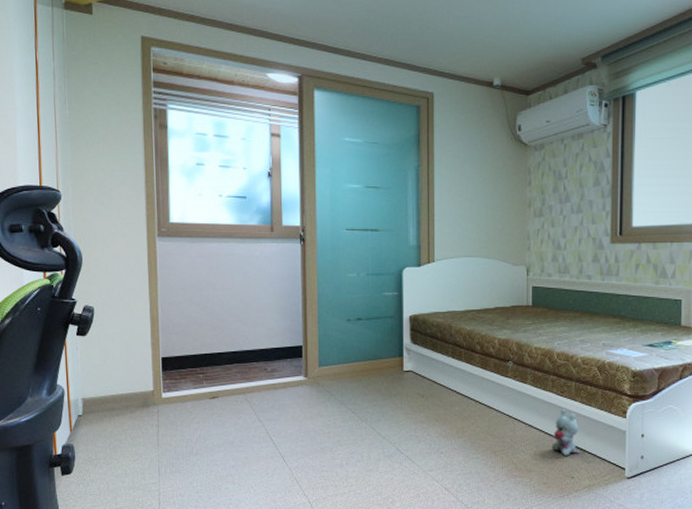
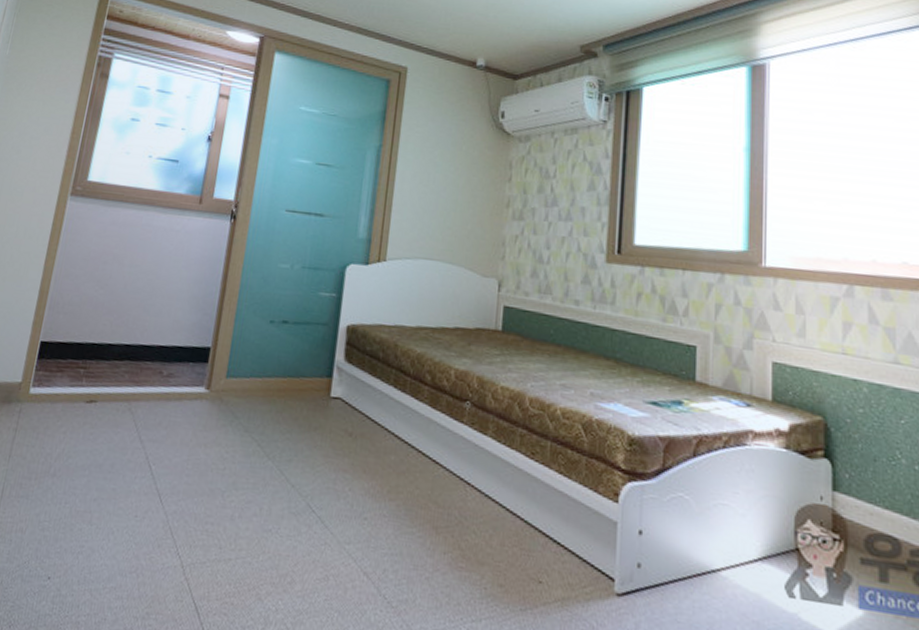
plush toy: present [551,409,580,456] -> none [513,477,553,549]

